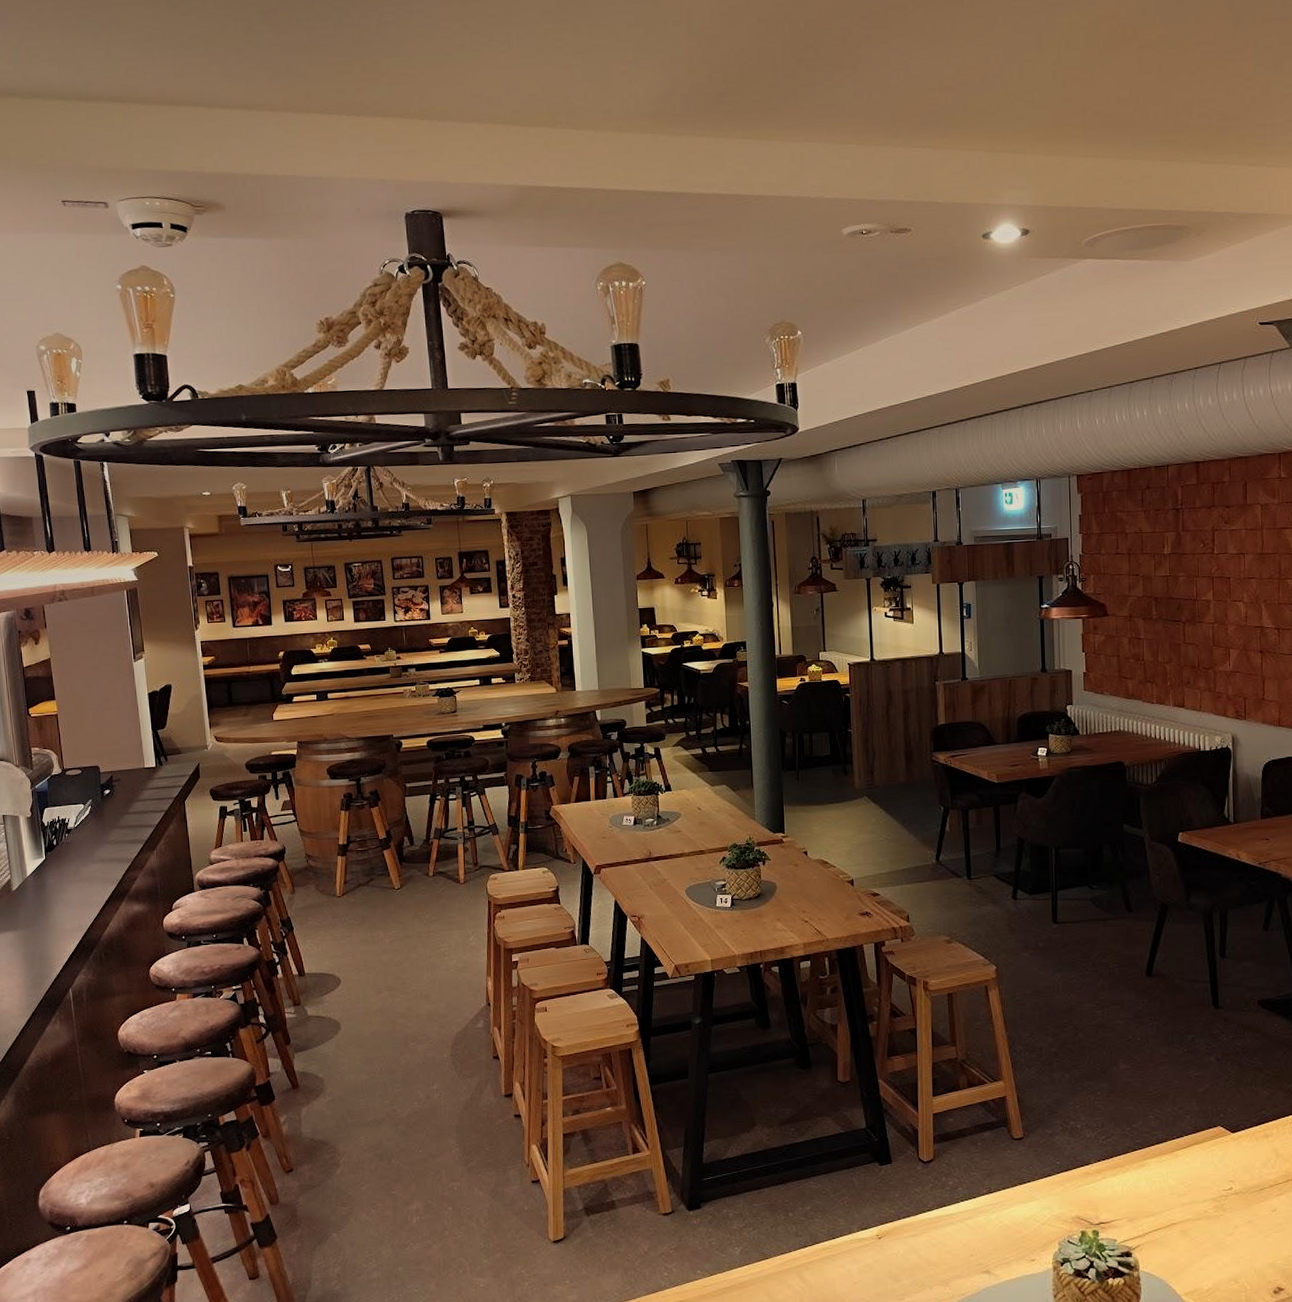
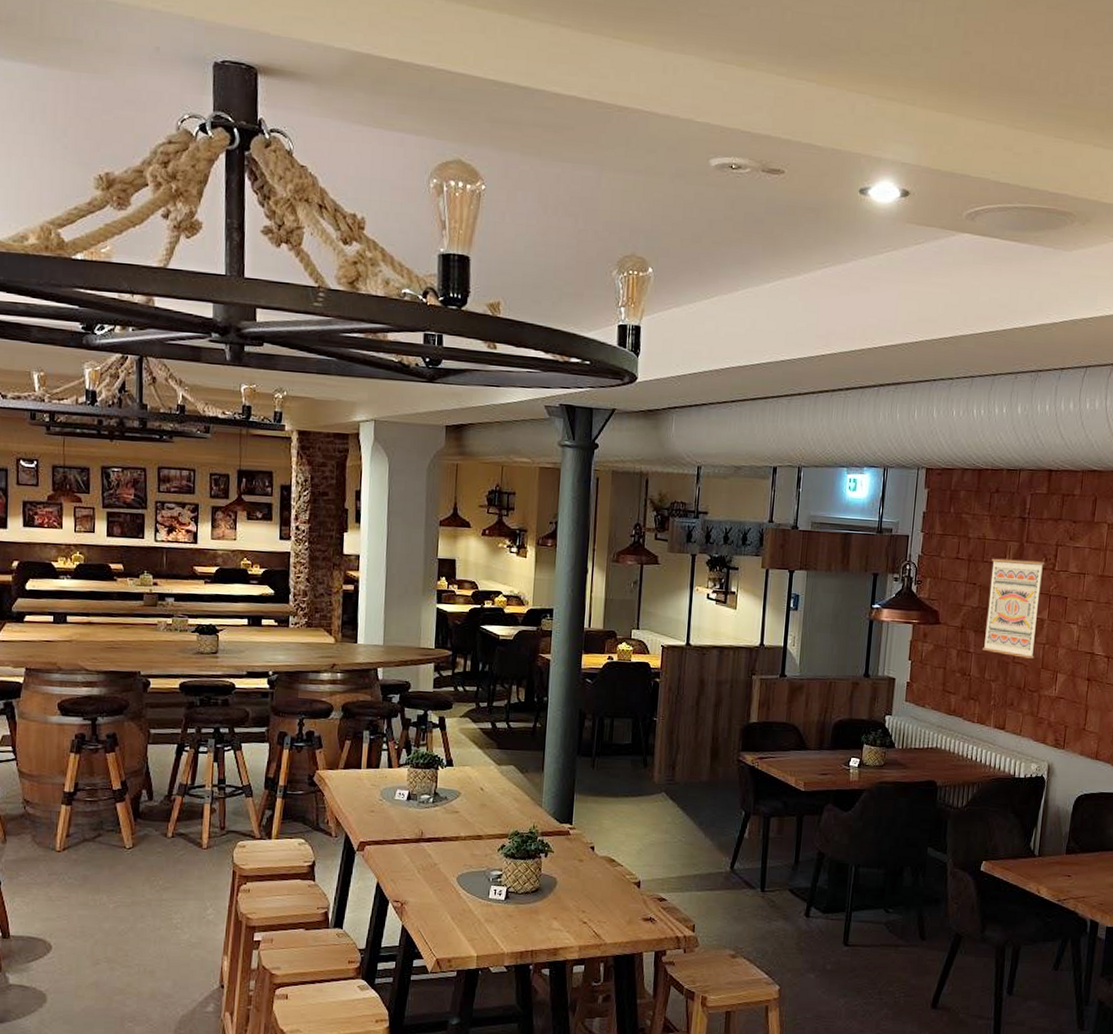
wall art: none [1150,547,1204,639] -> present [982,558,1045,659]

